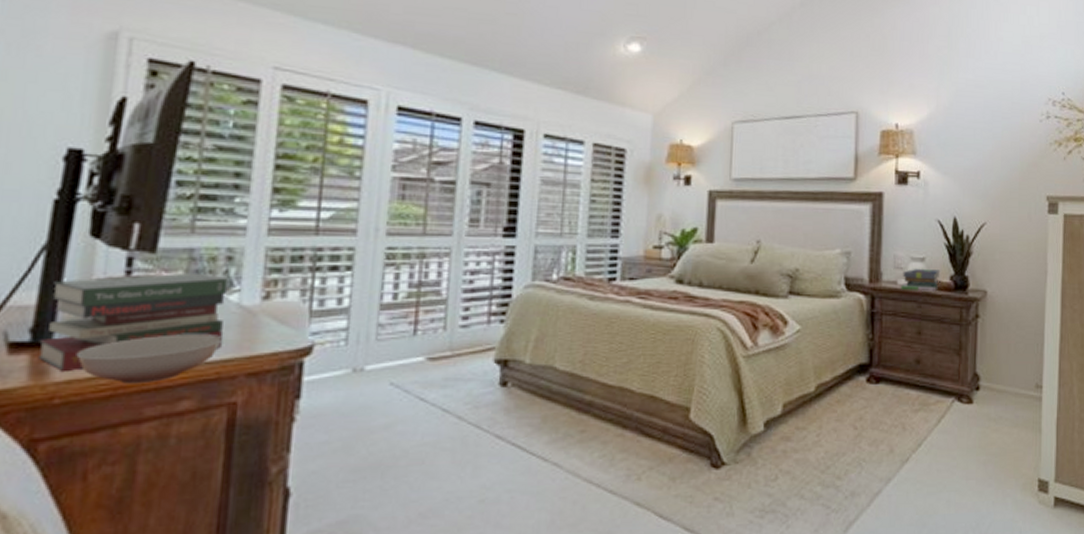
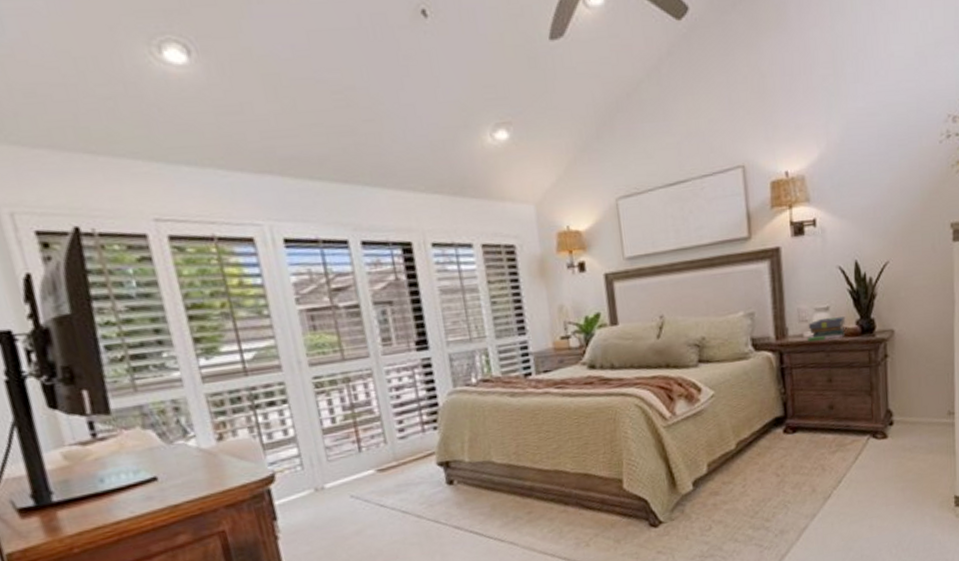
books: present [37,272,229,371] -> none [34,426,197,526]
bowl: present [76,334,222,384] -> none [76,477,195,529]

